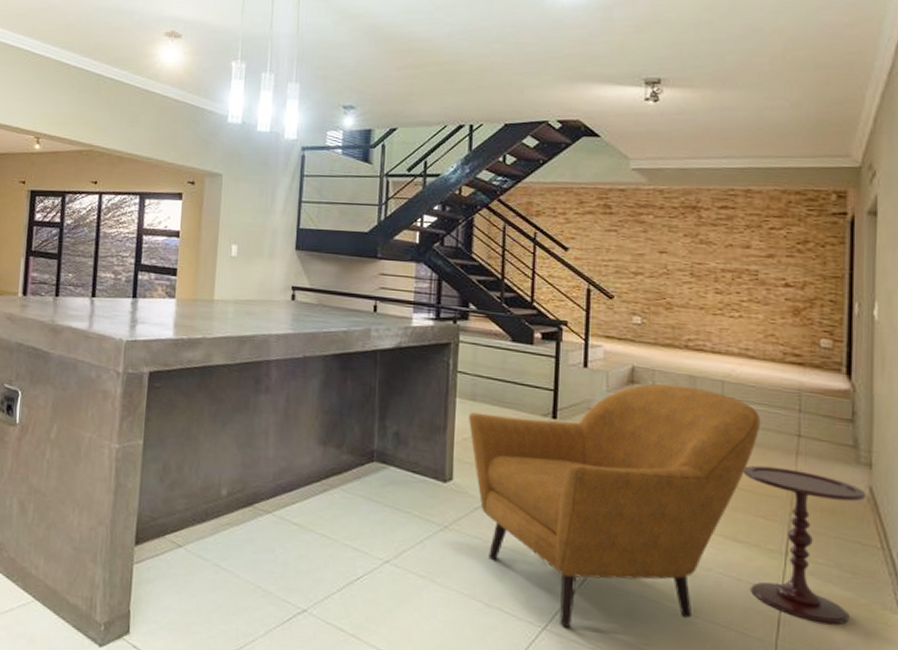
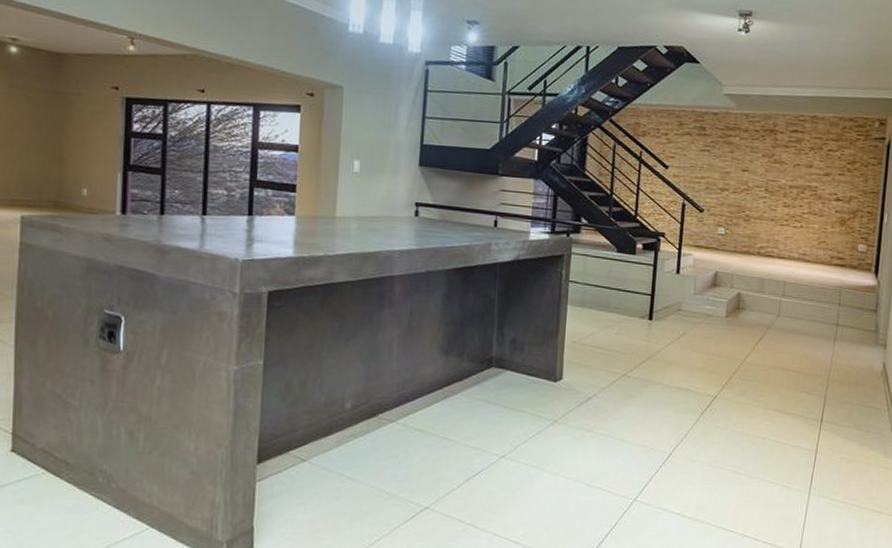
armchair: present [469,383,761,628] -> none [578,286,811,497]
side table: present [743,465,866,625] -> none [794,350,881,473]

